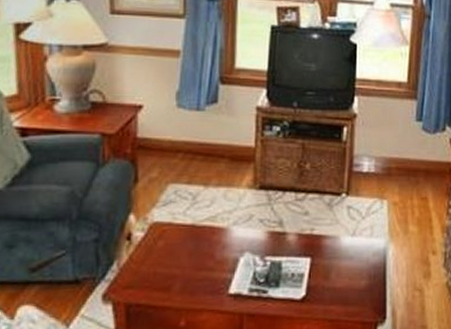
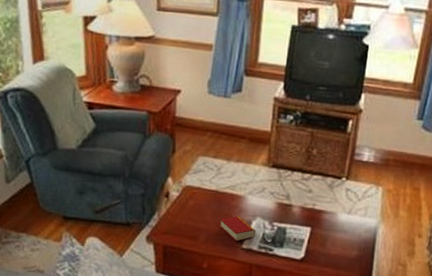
book: none [199,253,245,287] -> present [220,215,256,242]

